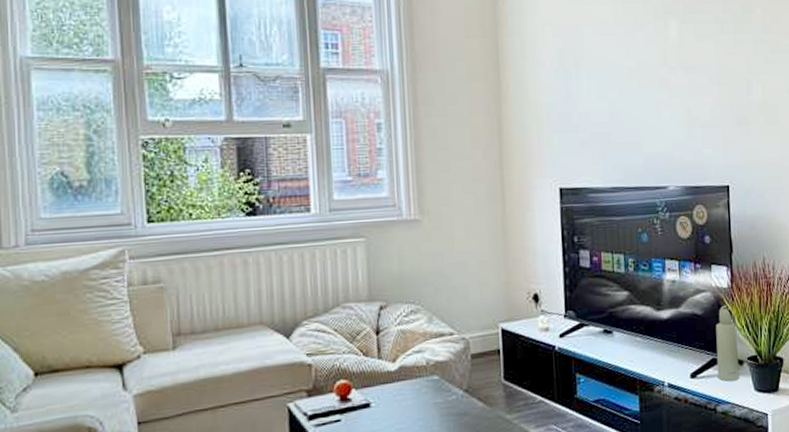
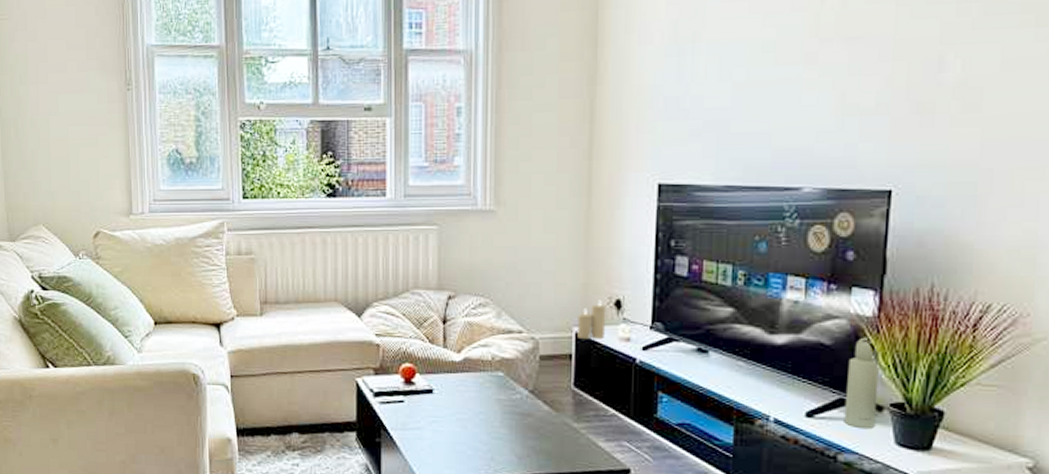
candle: none [502,295,528,335] -> present [577,300,607,340]

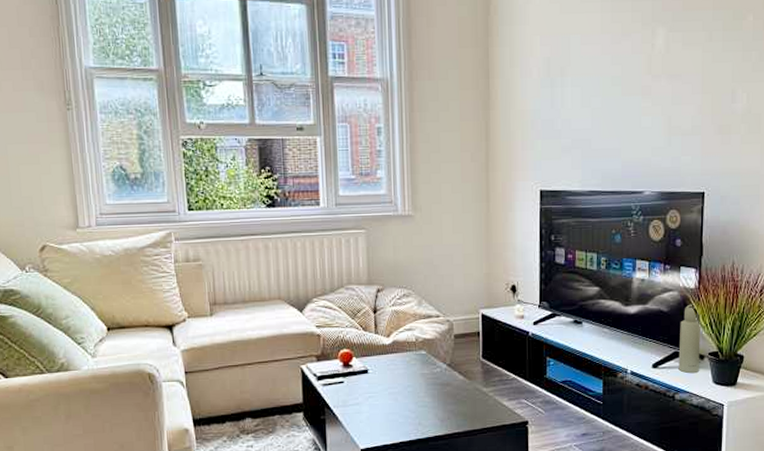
candle: present [577,300,607,340] -> none [483,286,505,320]

